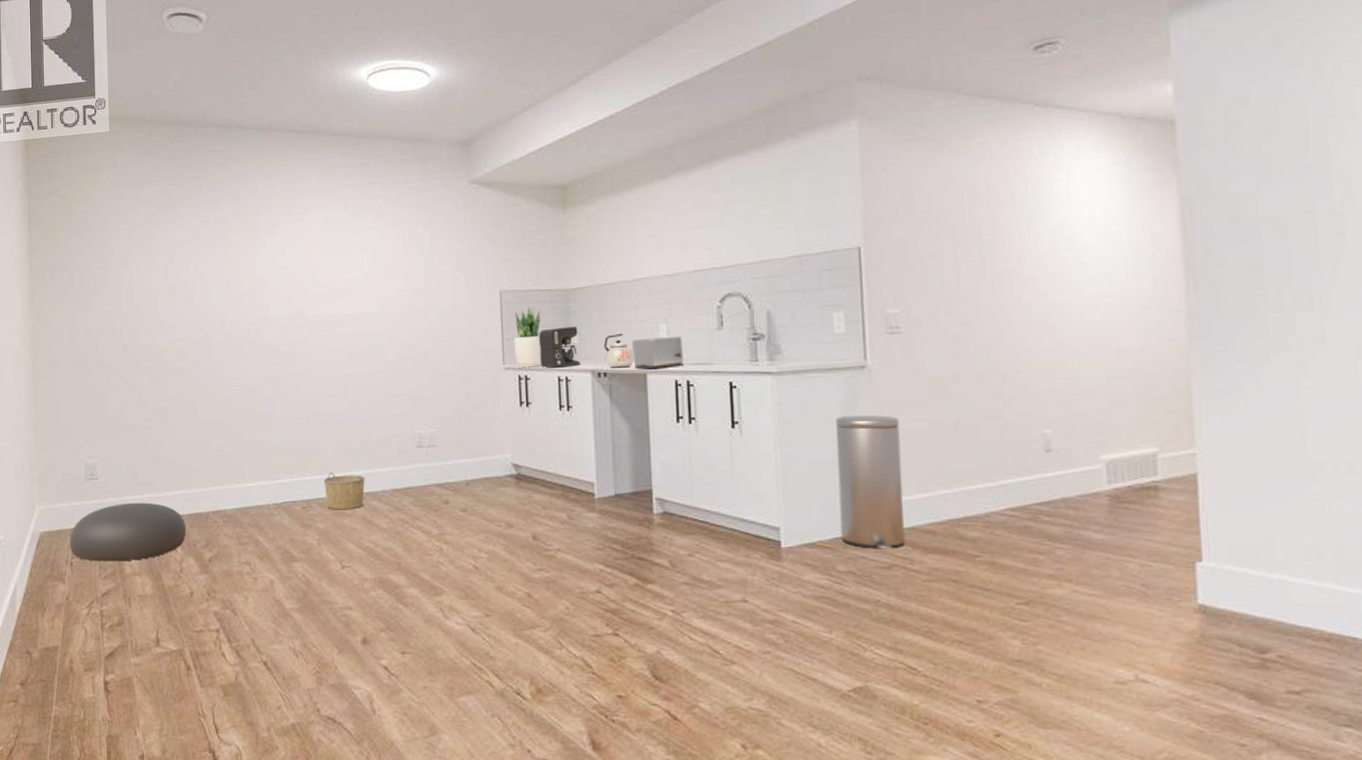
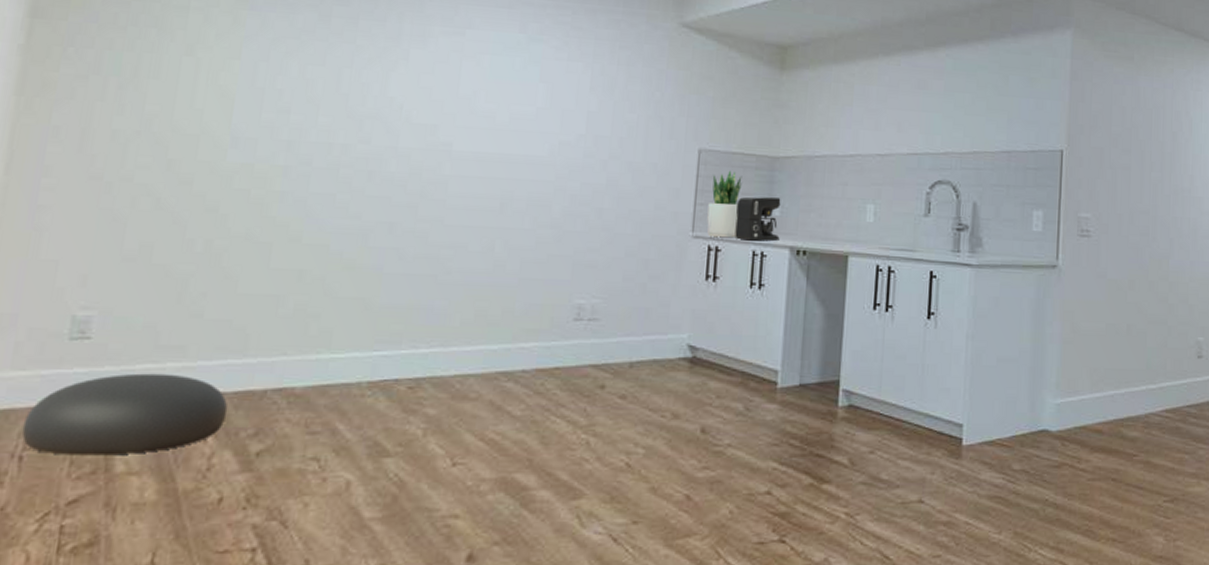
basket: present [324,473,365,510] -> none [443,345,501,393]
kettle: present [603,334,634,368] -> none [806,210,838,247]
toaster: present [632,335,684,370] -> none [835,217,889,252]
pedal bin: present [834,415,905,549] -> none [1019,313,1081,448]

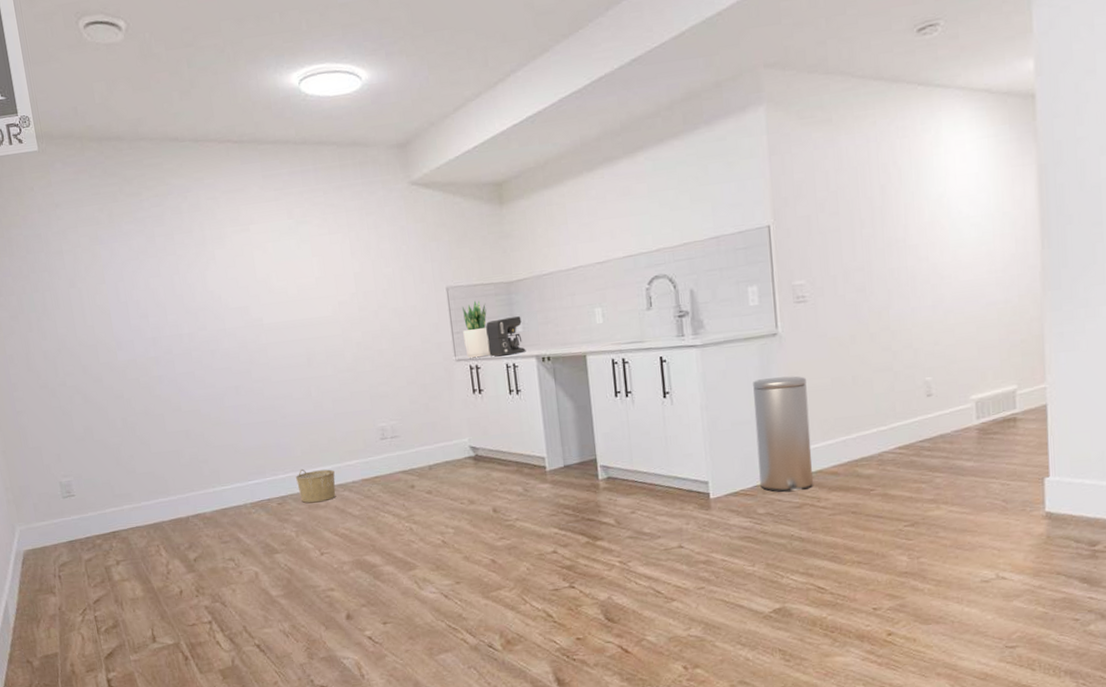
cushion: present [21,373,228,456] -> none [54,513,169,573]
basket: none [443,345,501,393] -> present [296,469,336,504]
pedal bin: none [1019,313,1081,448] -> present [752,376,813,492]

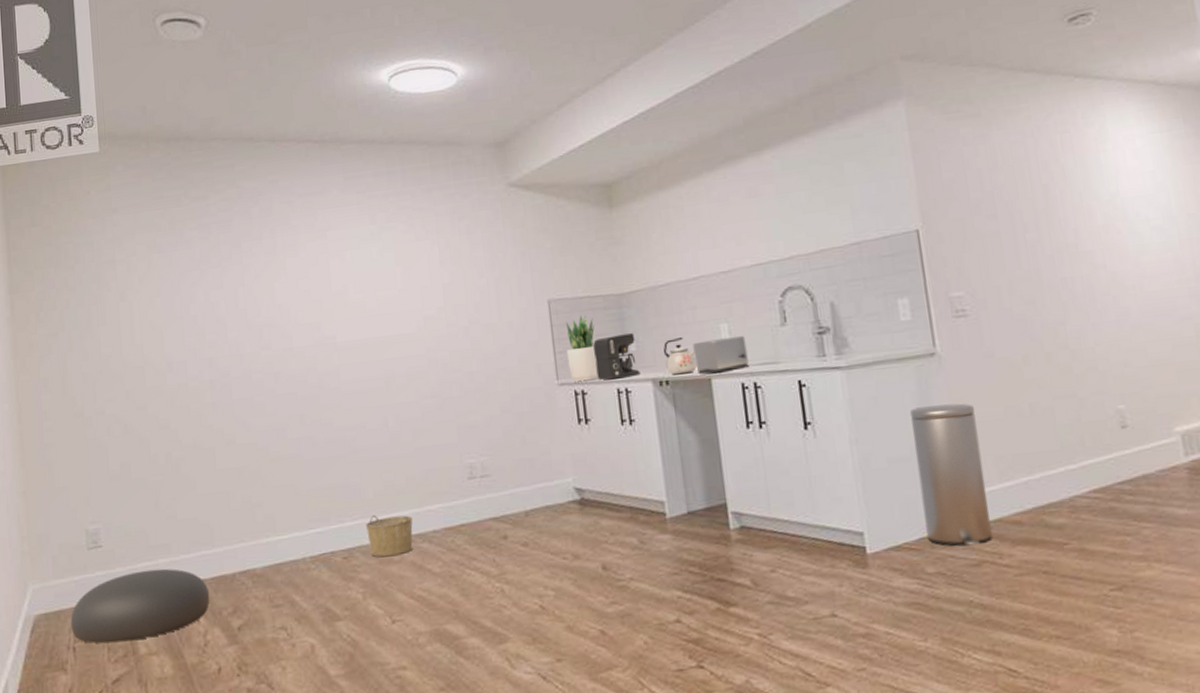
cushion: none [54,513,169,573] -> present [70,568,210,644]
kettle: none [545,320,575,352] -> present [663,337,697,375]
toaster: none [571,318,619,352] -> present [693,335,749,375]

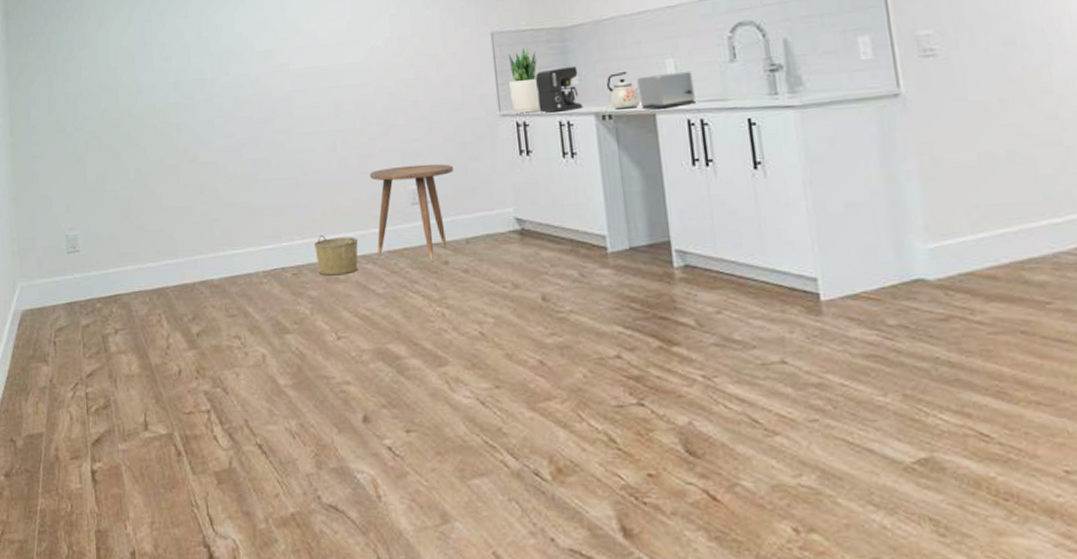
cushion: present [70,568,210,644] -> none [52,274,173,340]
side table: none [423,436,511,538] -> present [369,164,453,262]
pedal bin: present [909,403,992,546] -> none [869,147,962,299]

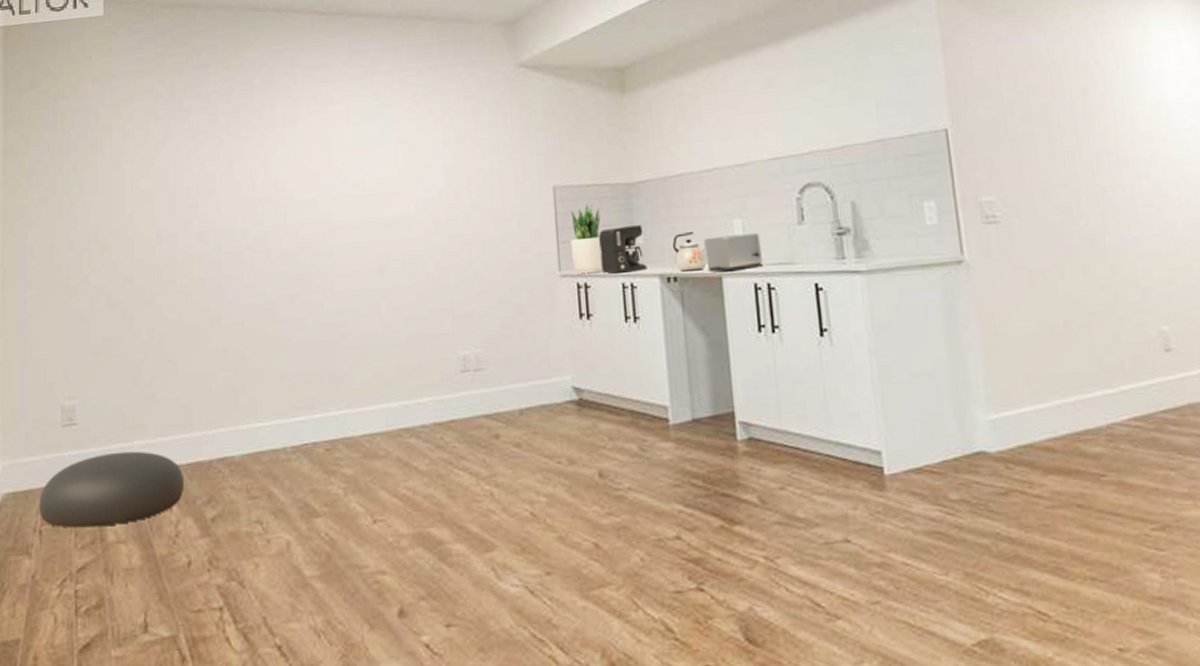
cushion: none [52,274,173,340] -> present [38,451,185,528]
basket: present [314,235,358,276] -> none [352,406,401,452]
side table: present [369,164,453,262] -> none [416,327,508,436]

